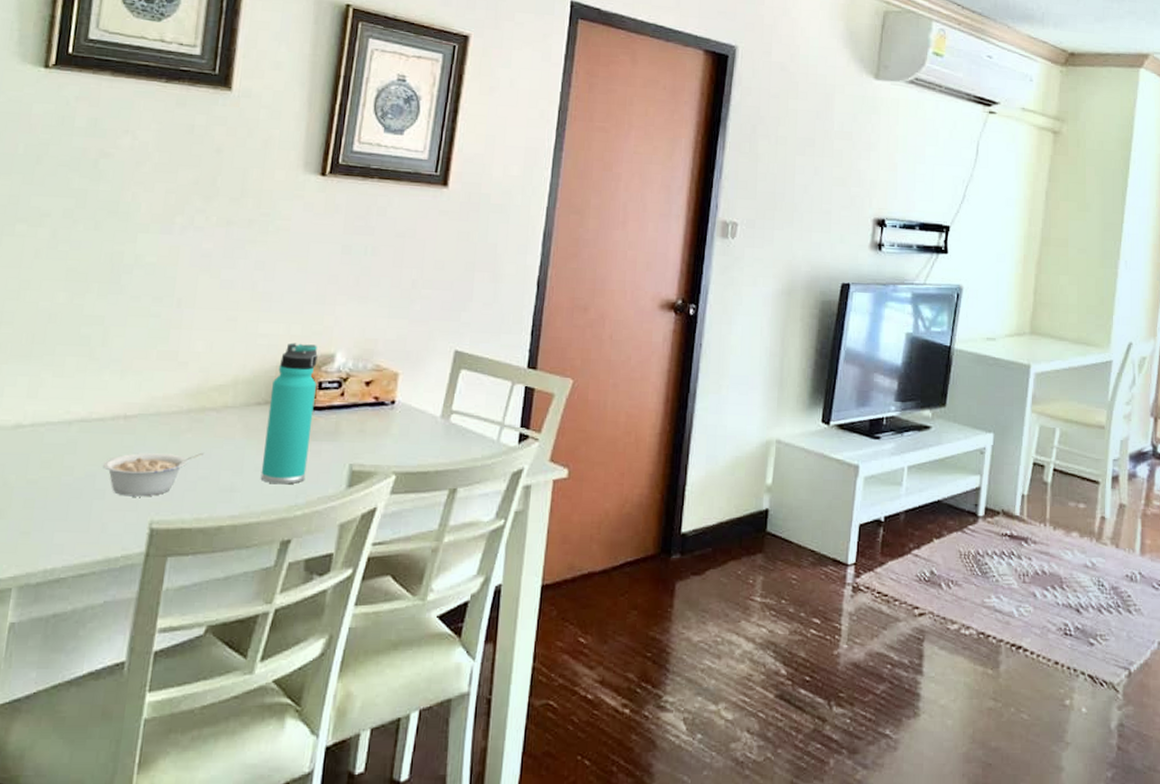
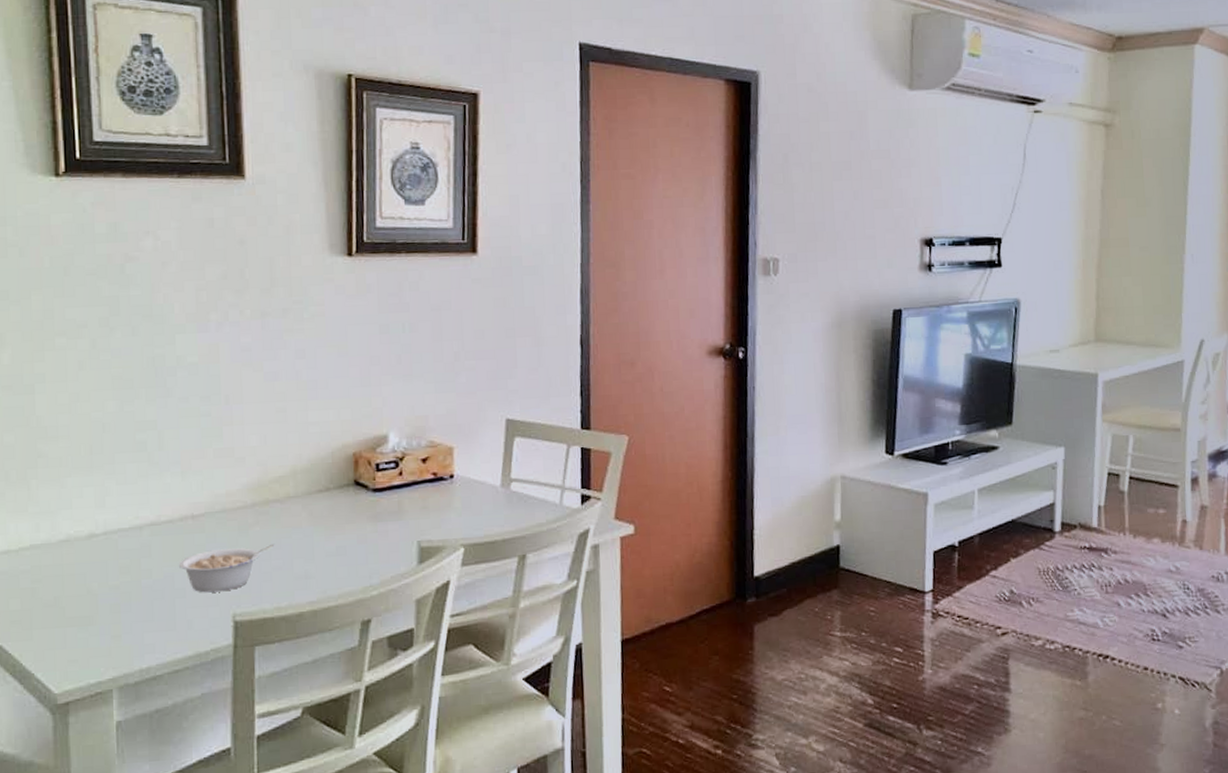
thermos bottle: present [260,342,318,485] -> none [330,427,376,568]

